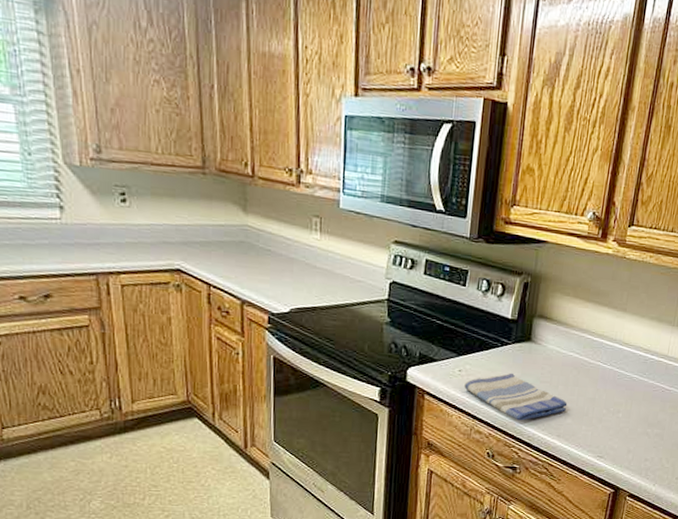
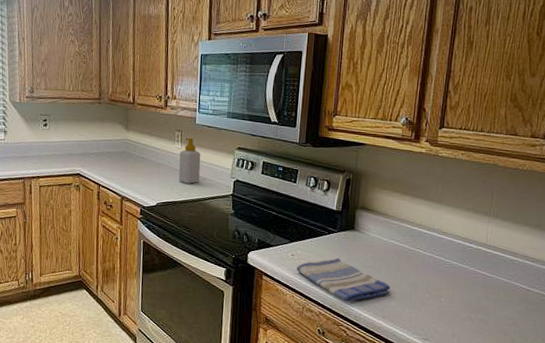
soap bottle: none [318,226,347,285] -> present [178,137,201,184]

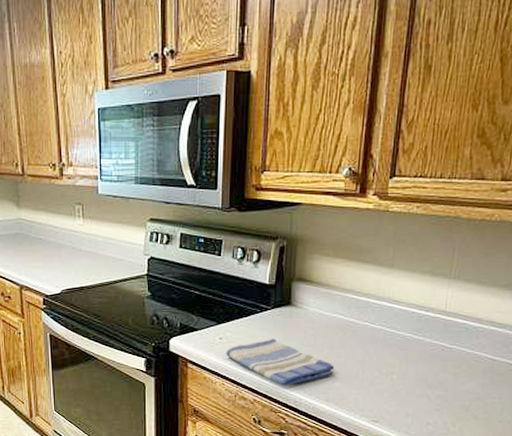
soap bottle: present [178,137,201,184] -> none [83,211,108,265]

